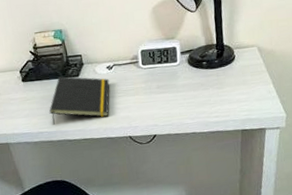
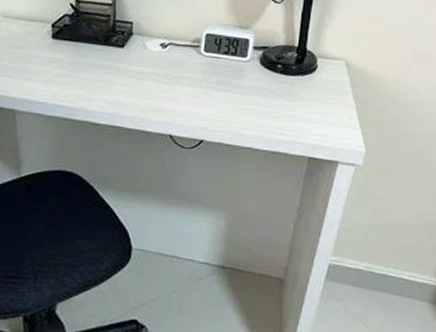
notepad: present [49,76,110,125] -> none [76,43,160,105]

